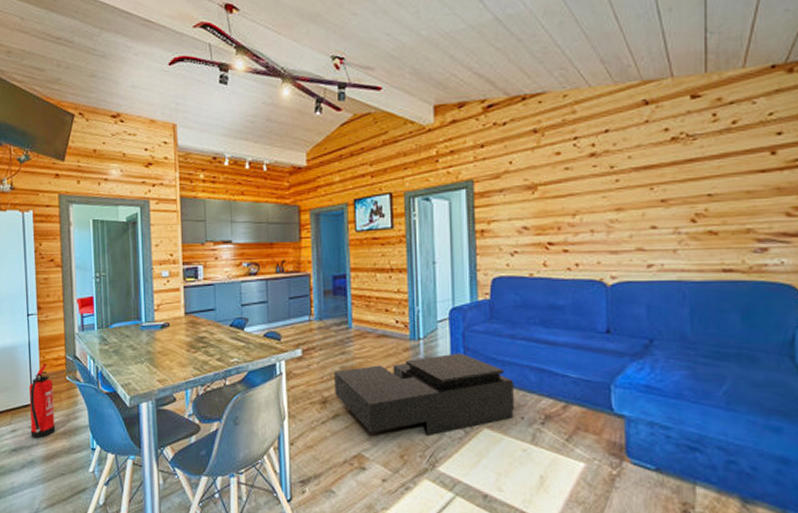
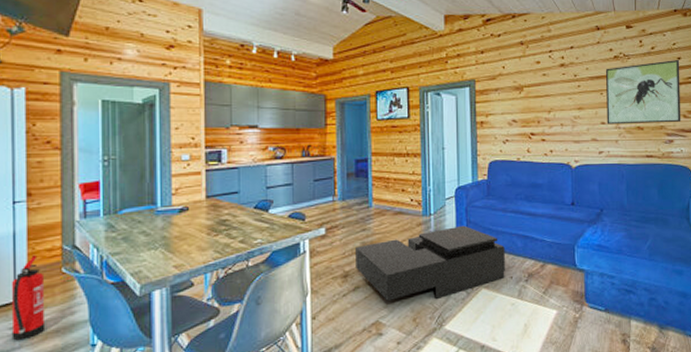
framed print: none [657,134,782,229] -> present [605,59,681,125]

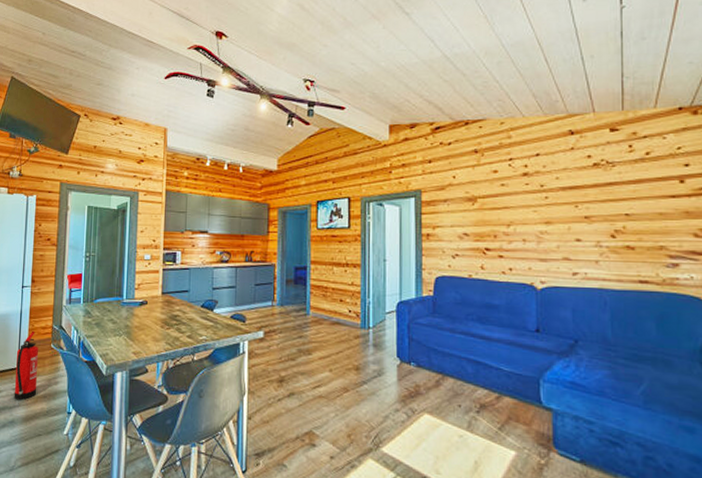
coffee table: present [355,225,506,301] -> none [291,342,454,417]
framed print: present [605,59,681,125] -> none [581,166,691,243]

